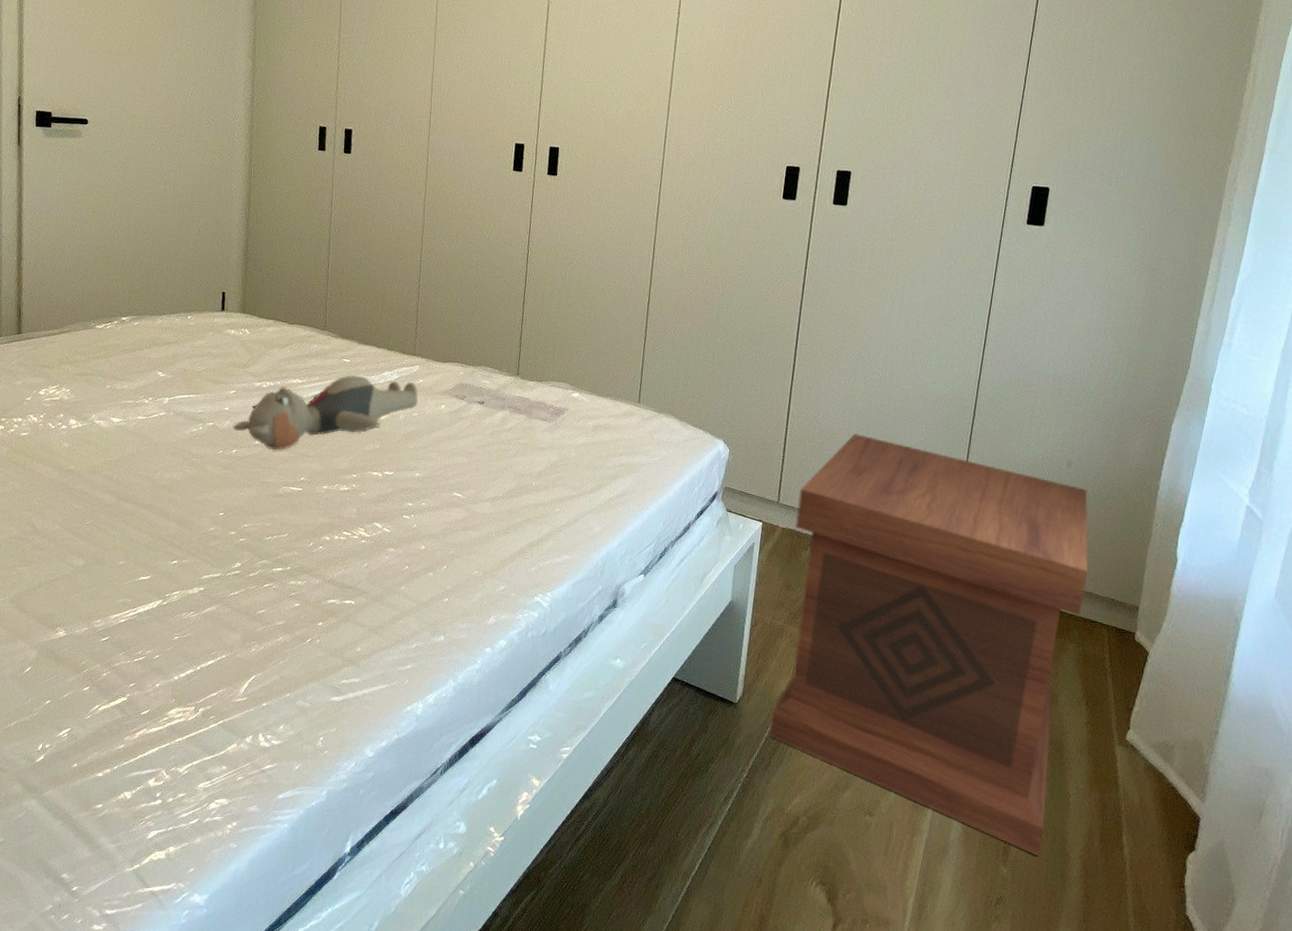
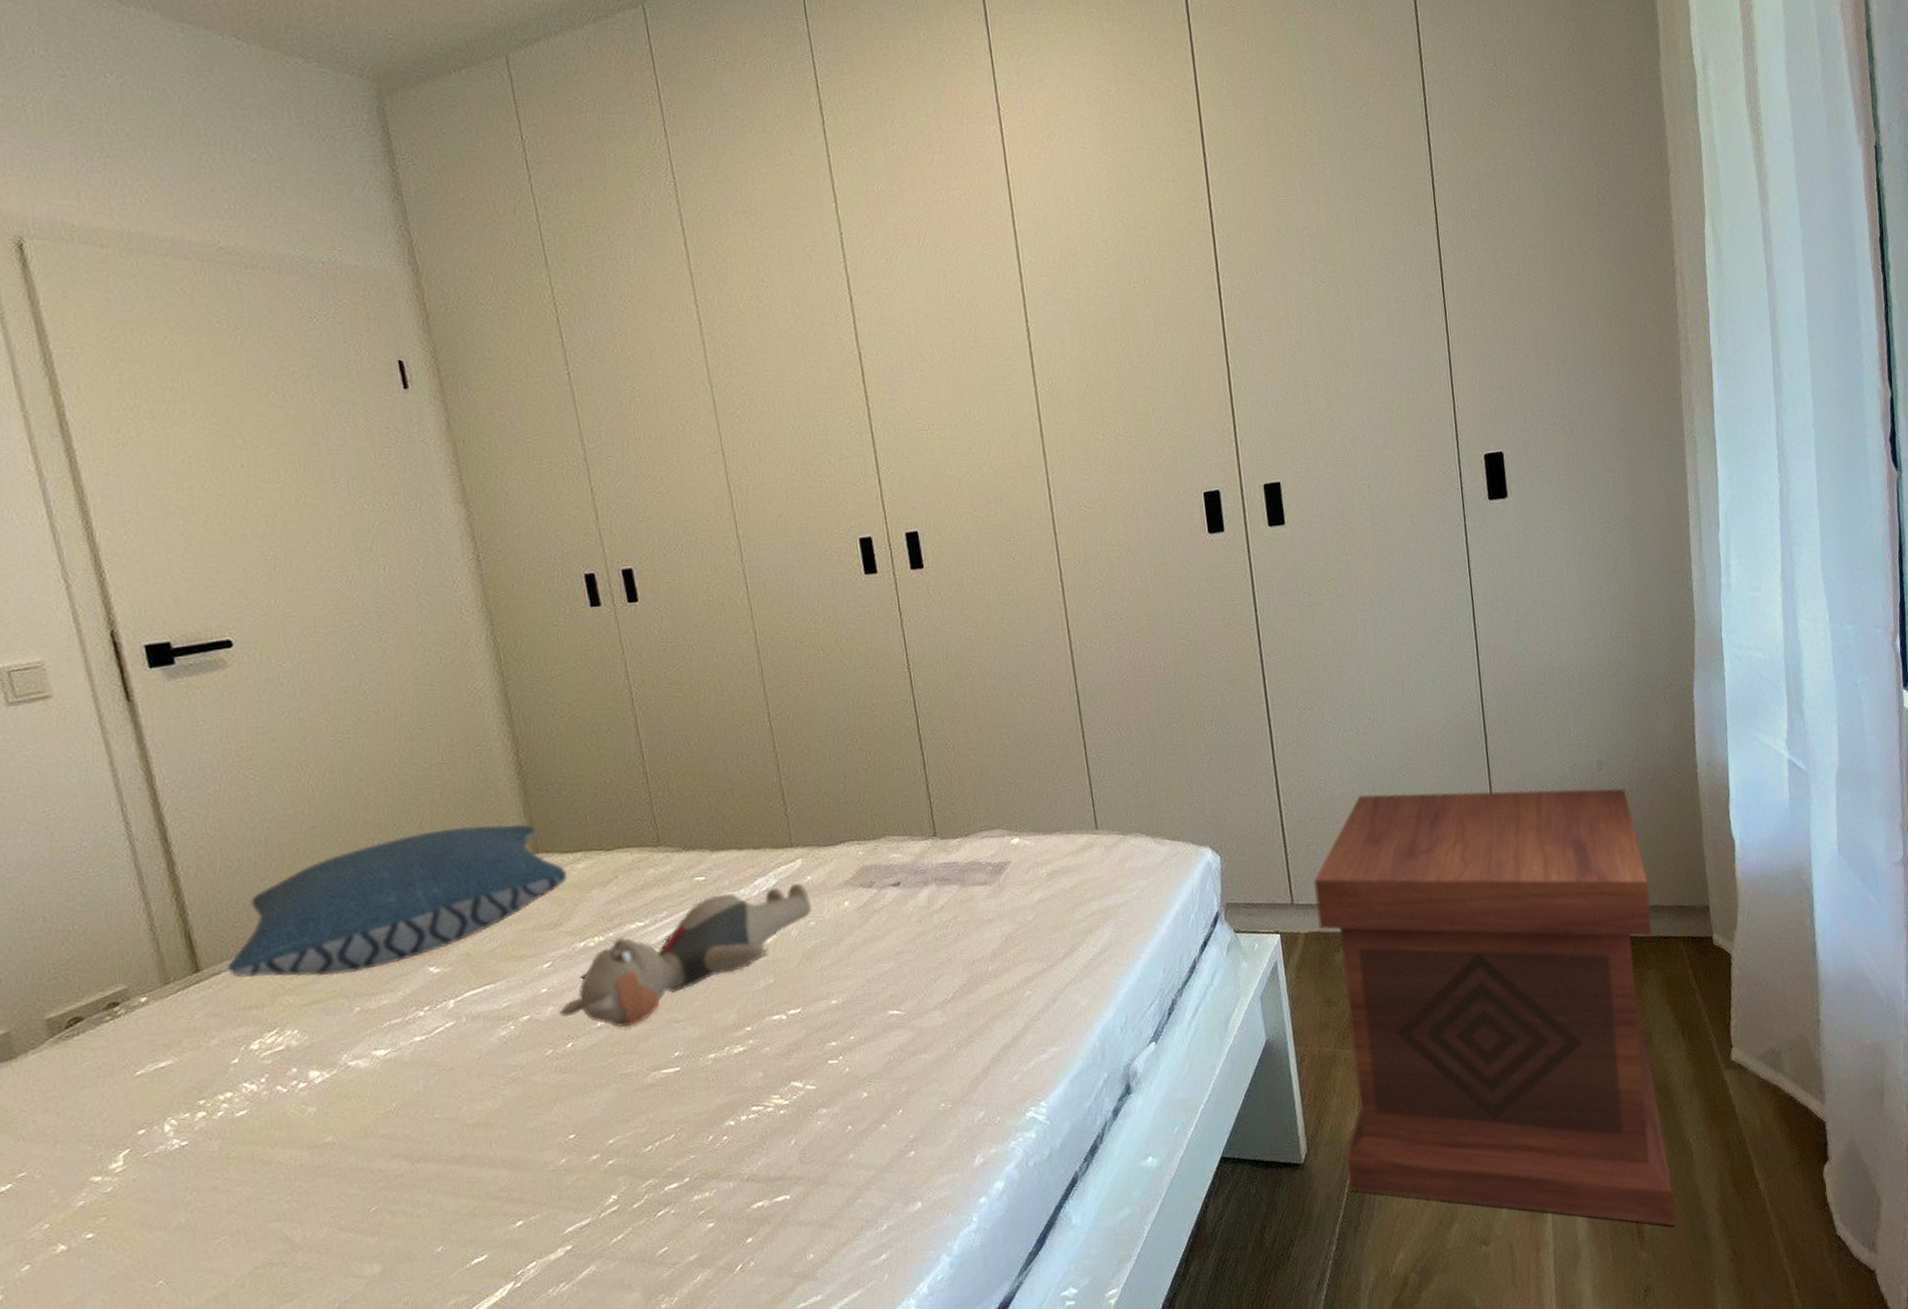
pillow: none [37,278,260,363] -> present [227,824,568,978]

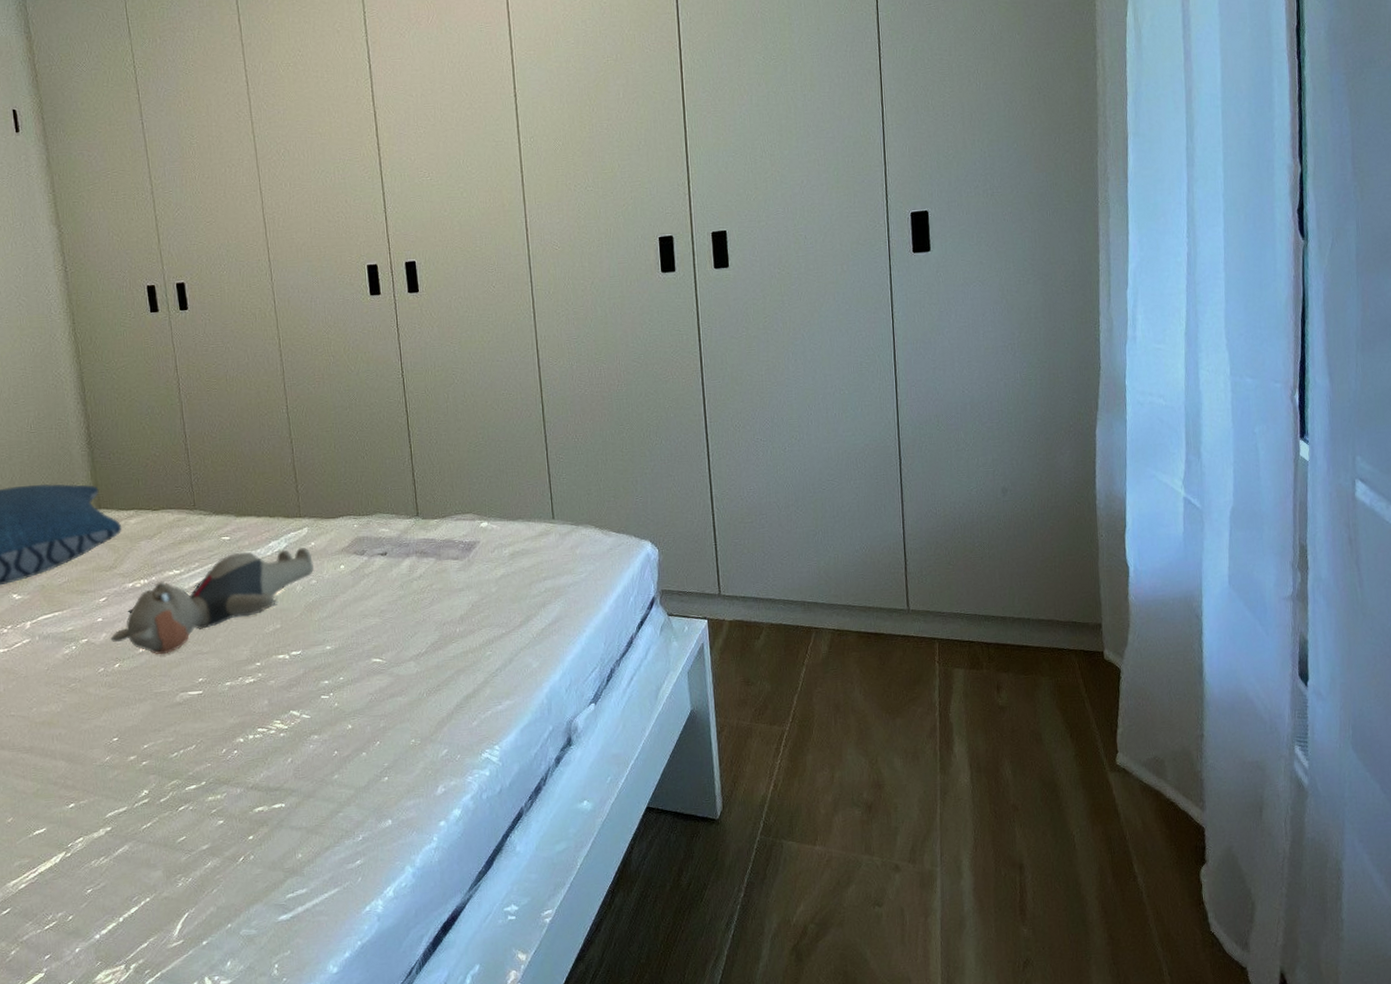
side table: present [1314,788,1676,1226] -> none [739,504,1056,908]

